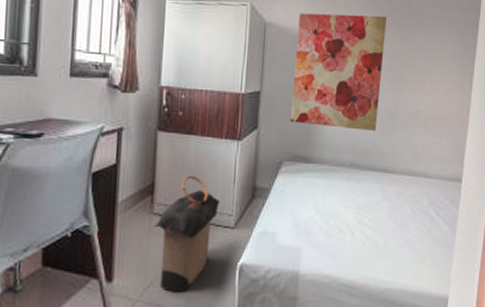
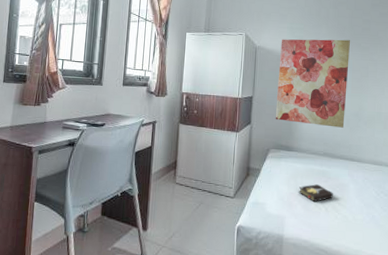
laundry hamper: present [153,175,220,293] -> none [175,156,223,244]
hardback book: none [318,203,361,227] -> present [298,183,333,203]

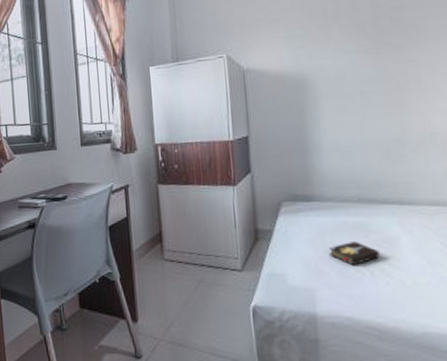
wall art: present [275,39,350,128] -> none [276,39,383,163]

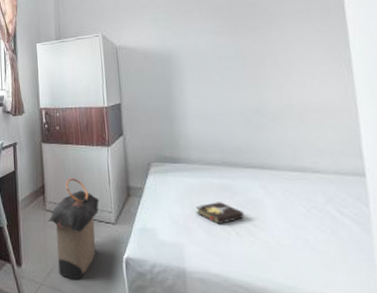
laundry hamper: none [166,222,224,333] -> present [47,178,99,281]

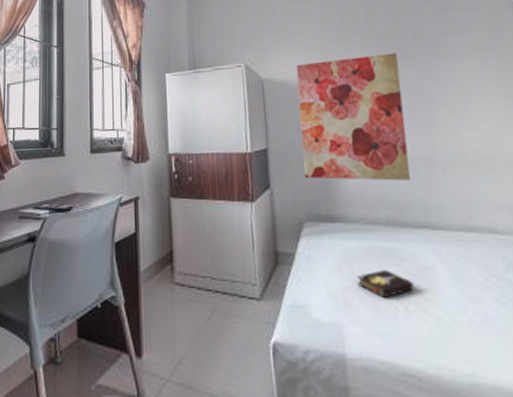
laundry hamper: present [47,178,99,281] -> none [176,241,241,374]
wall art: none [145,21,243,129] -> present [296,53,411,181]

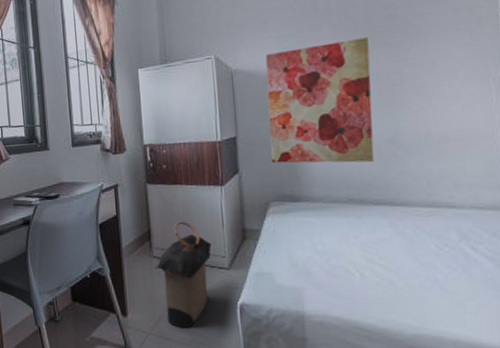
laundry hamper: none [176,241,241,374] -> present [154,221,212,329]
hardback book: present [356,268,414,299] -> none [317,241,370,267]

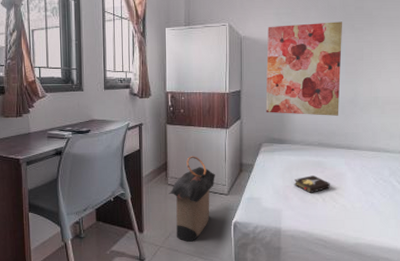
hardback book: none [317,241,370,267] -> present [293,174,330,194]

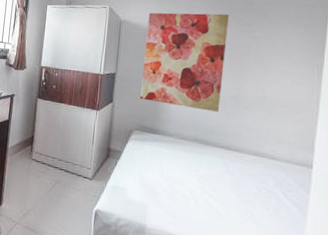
laundry hamper: present [168,156,215,242] -> none [31,133,81,224]
hardback book: present [293,174,330,194] -> none [163,171,205,193]

